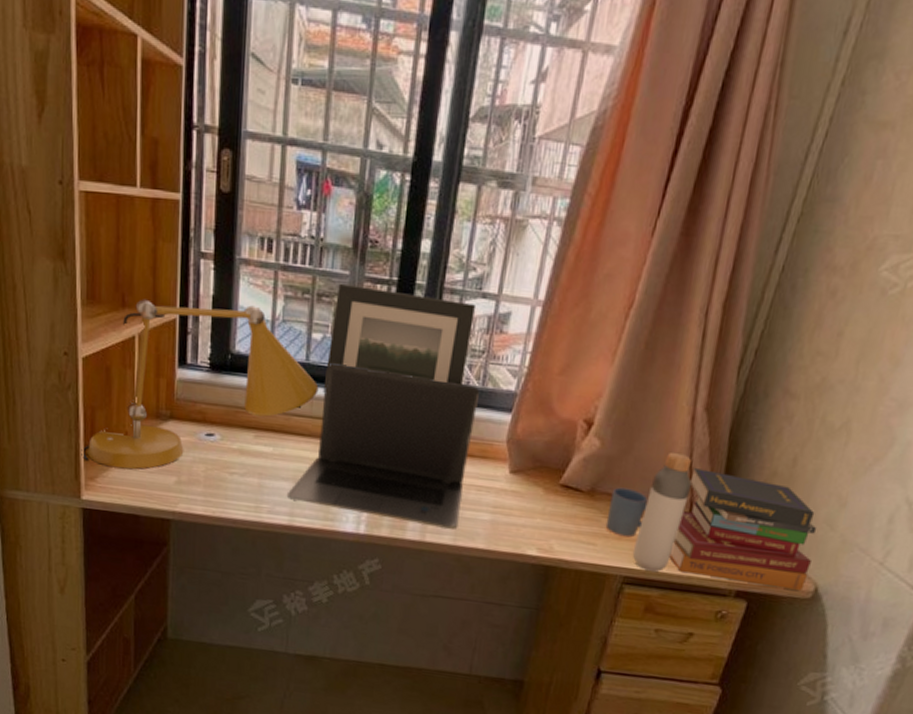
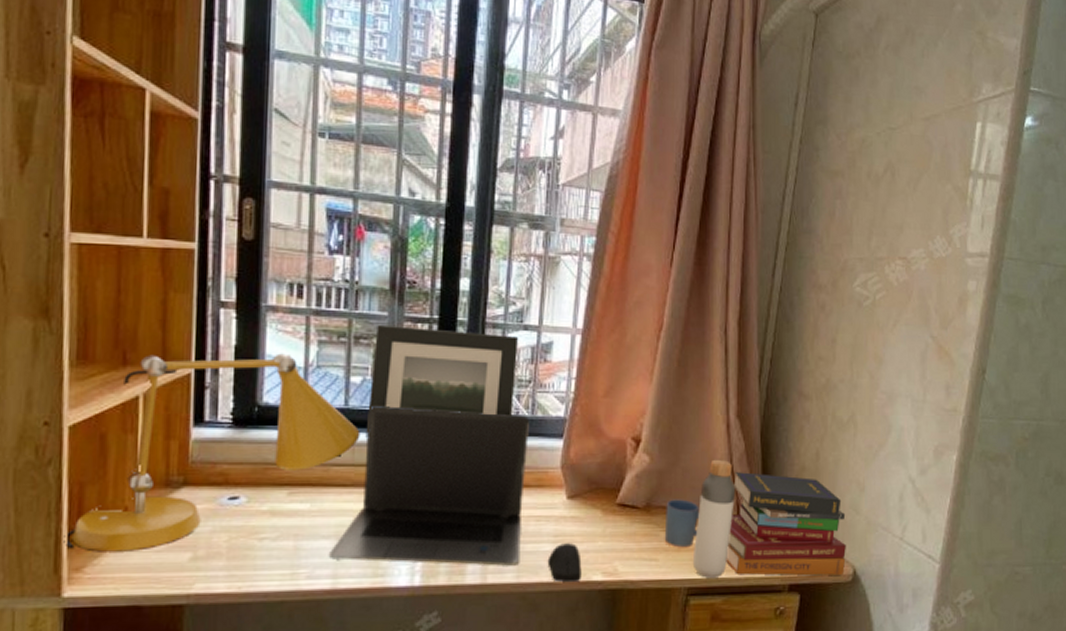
computer mouse: none [484,515,518,553] -> present [547,543,582,582]

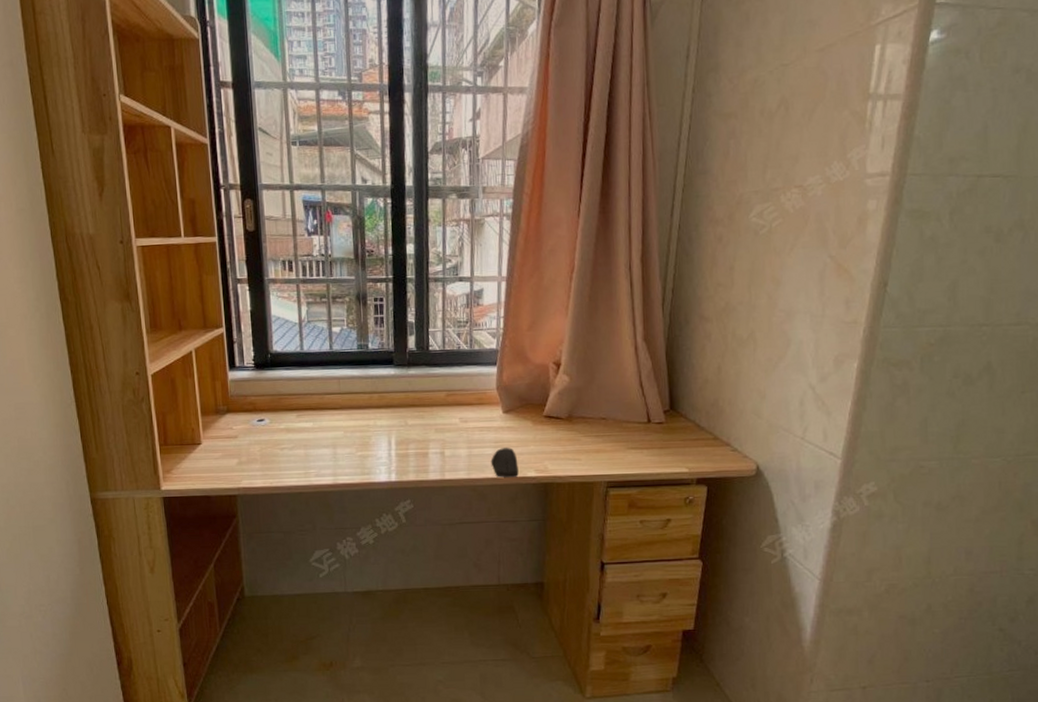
table lamp: present [63,353,360,552] -> none [157,313,343,460]
laptop computer: present [329,405,529,566] -> none [329,347,470,466]
picture frame: present [365,324,518,439] -> none [346,286,456,373]
mug: present [664,499,700,548] -> none [585,410,615,450]
bottle: present [692,459,736,578] -> none [610,376,646,474]
books: present [726,472,846,576] -> none [639,386,749,471]

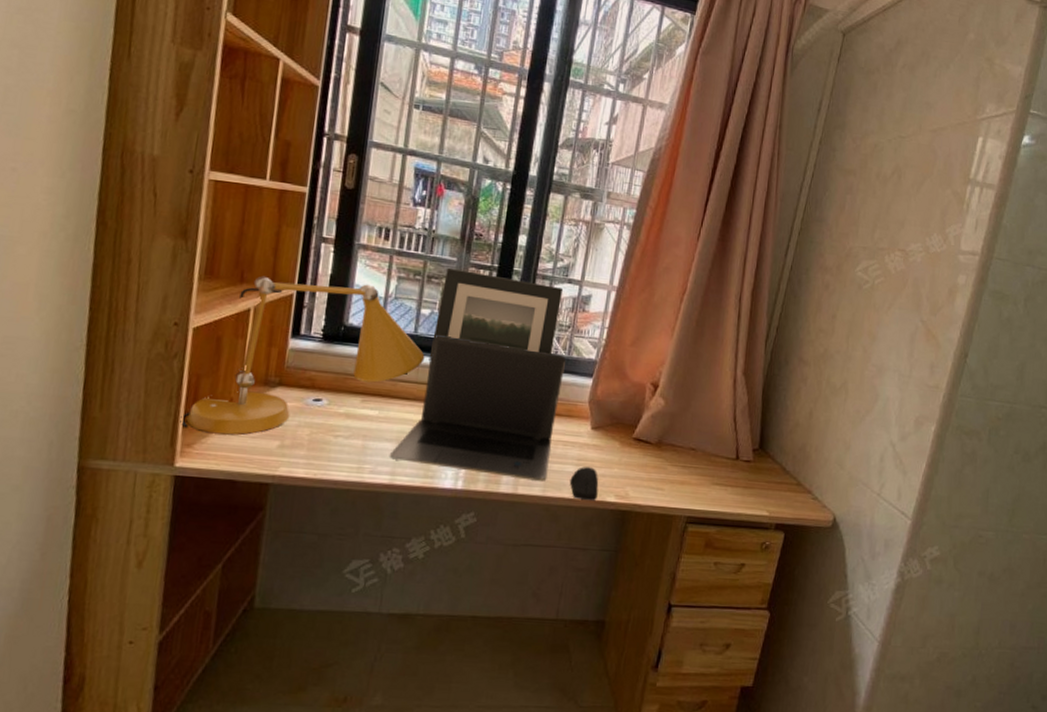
table lamp: none [157,313,343,460] -> present [180,276,425,435]
laptop computer: none [329,347,470,466] -> present [390,334,566,481]
picture frame: none [346,286,456,373] -> present [429,267,563,362]

